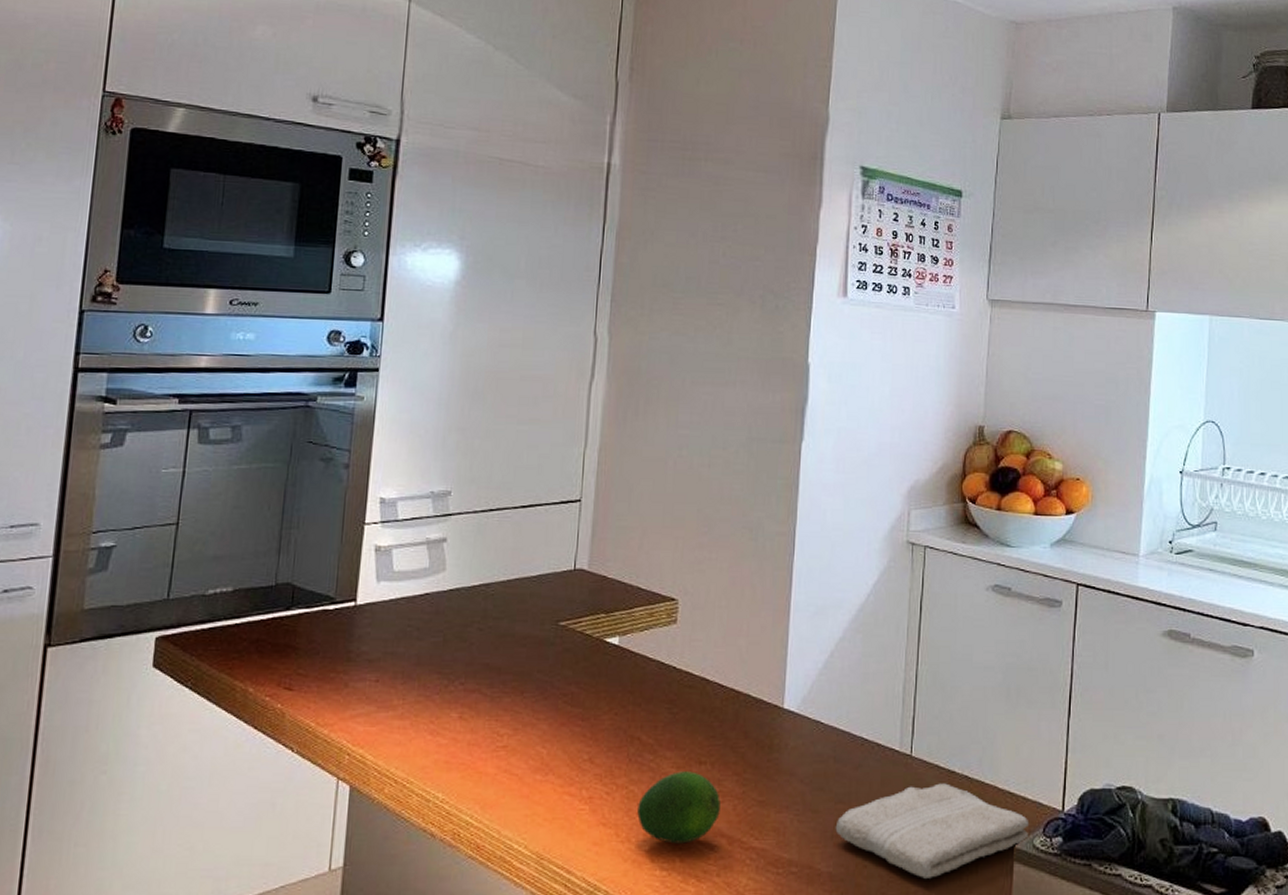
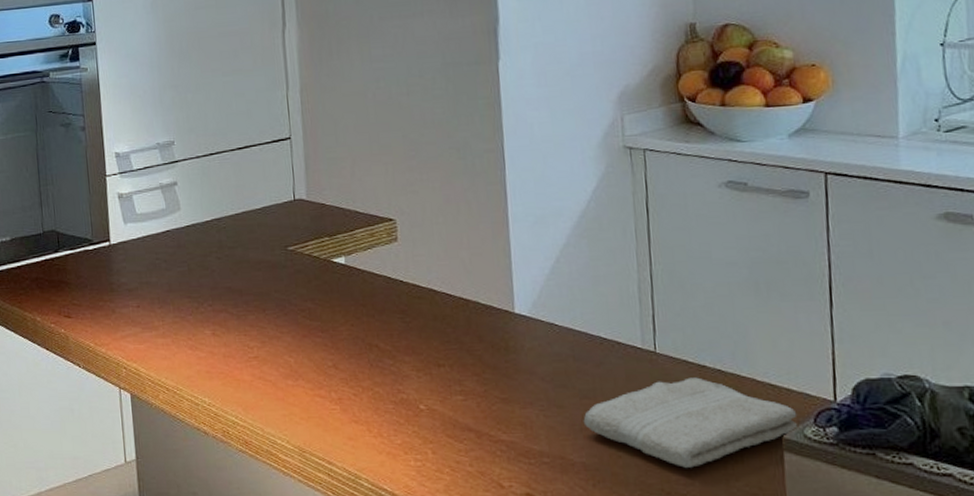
fruit: present [637,771,720,844] -> none [384,373,465,438]

